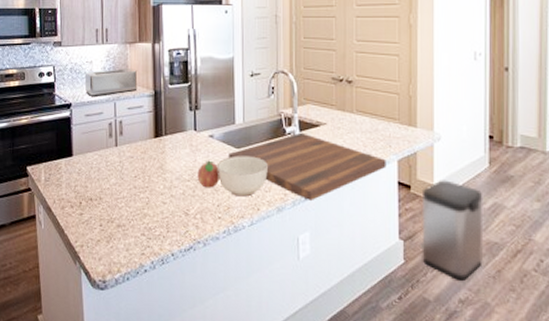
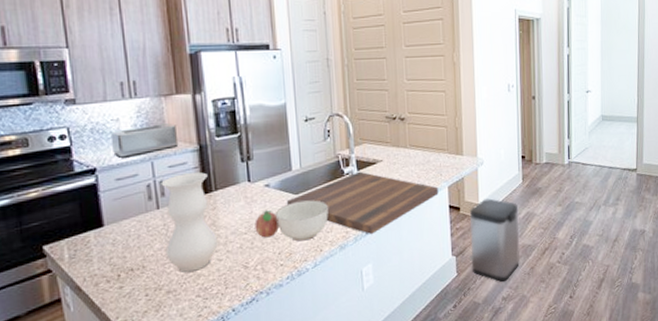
vase: none [119,116,164,211] -> present [161,172,218,273]

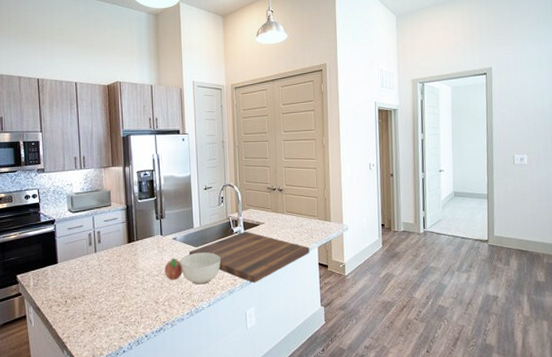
vase: present [161,172,218,273] -> none [98,226,137,304]
pedal bin: present [468,198,520,282] -> none [335,259,381,332]

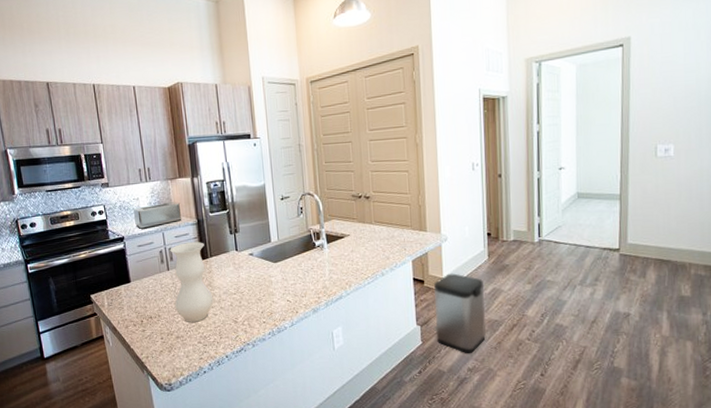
vase: none [98,226,137,304] -> present [170,242,214,323]
fruit: present [164,258,183,280] -> none [242,275,262,299]
bowl: present [180,252,221,285] -> none [258,268,303,303]
cutting board: present [189,231,310,284] -> none [268,244,403,302]
pedal bin: none [335,259,381,332] -> present [433,273,486,353]

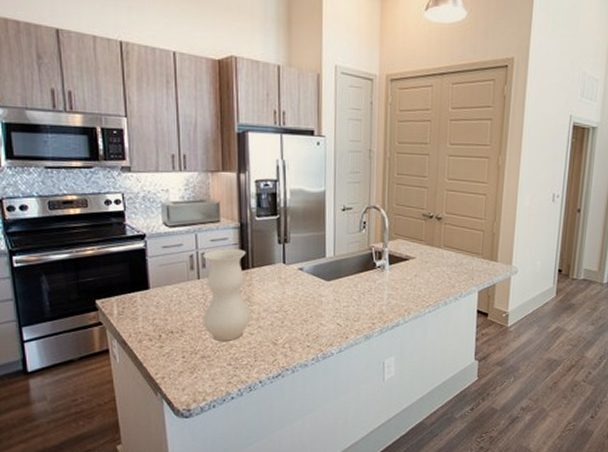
pedal bin: present [433,273,486,353] -> none [491,308,548,392]

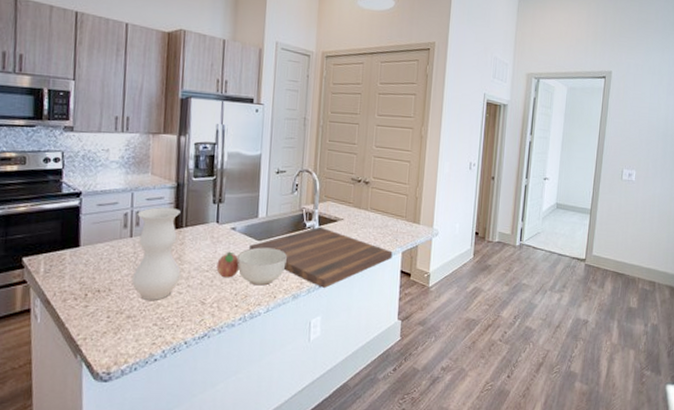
toaster: present [160,198,221,228] -> none [98,158,160,187]
fruit: none [286,292,310,319] -> present [216,251,240,278]
bowl: none [306,288,358,326] -> present [237,247,288,286]
cutting board: none [319,266,468,329] -> present [250,226,393,289]

